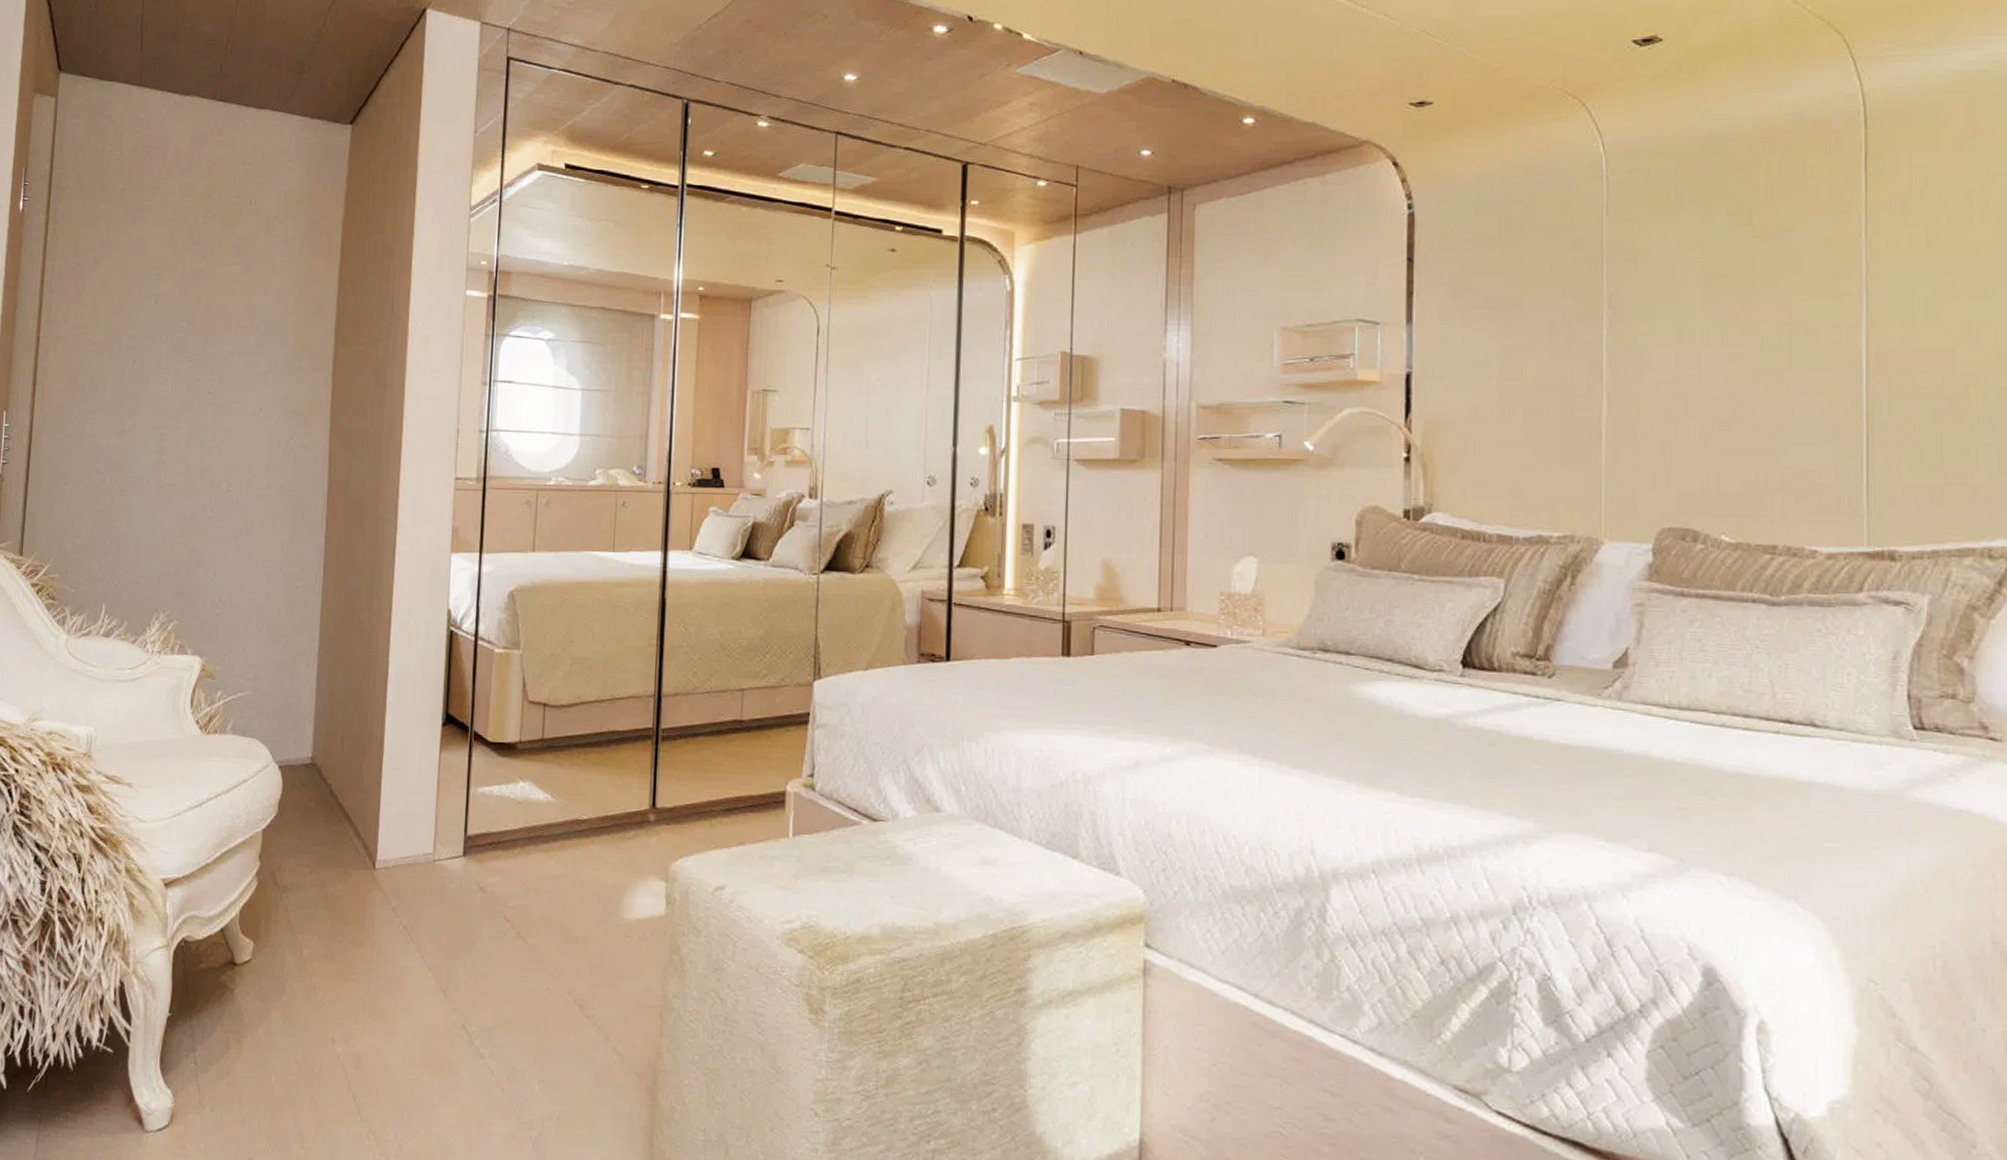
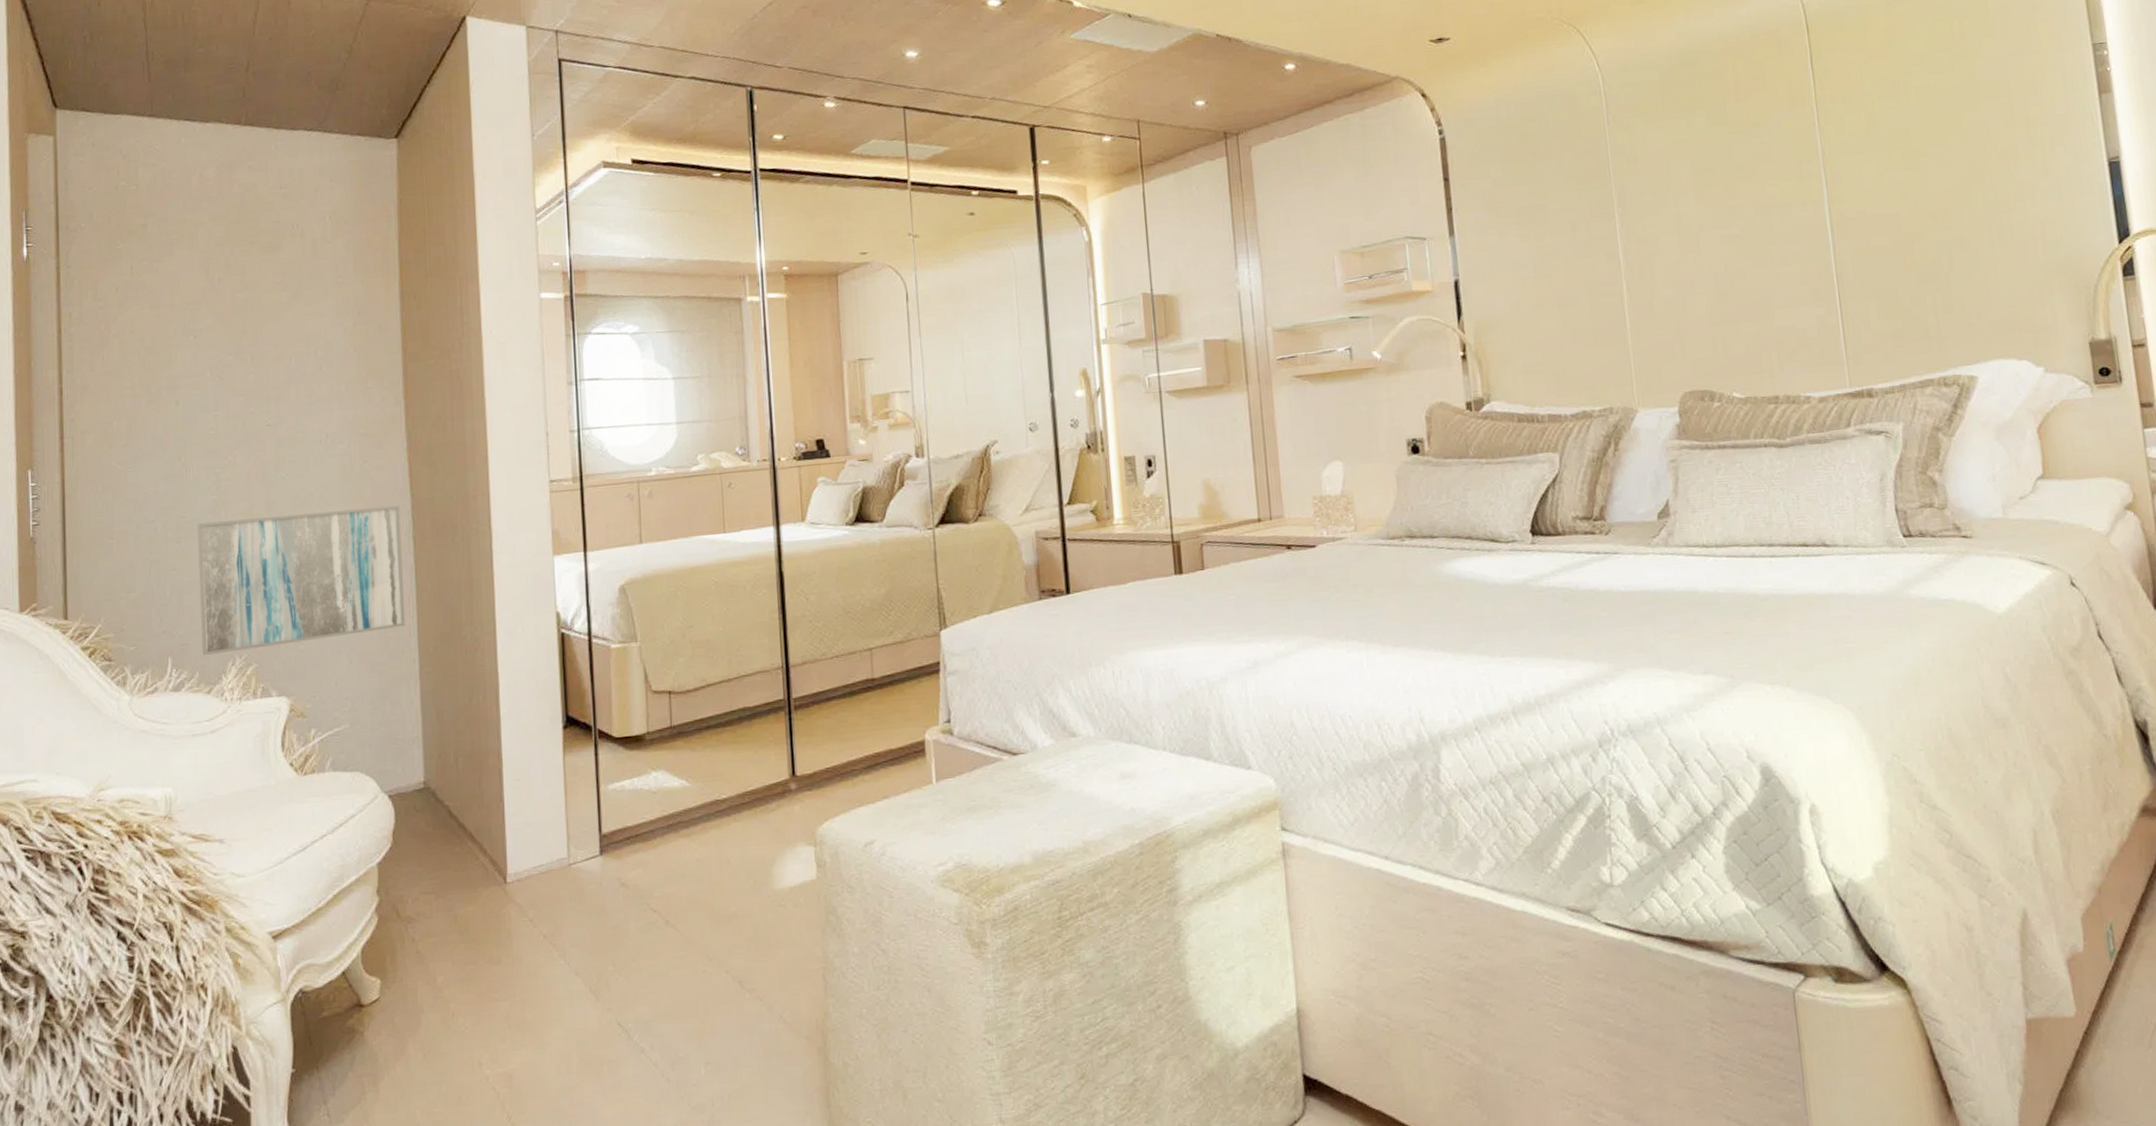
wall art: none [132,479,318,607] -> present [197,505,406,656]

